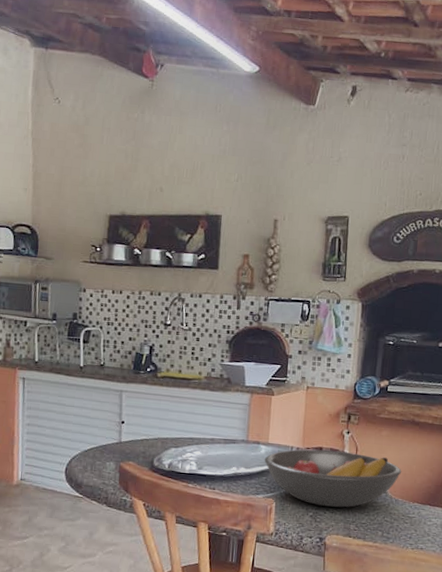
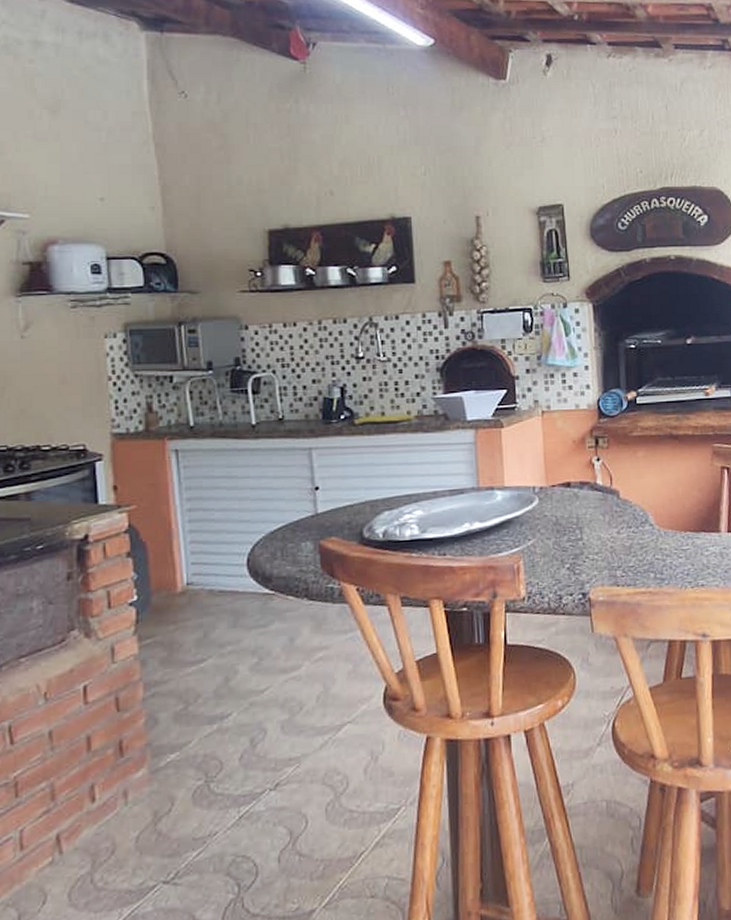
fruit bowl: present [264,449,402,508] -> none [502,483,667,554]

